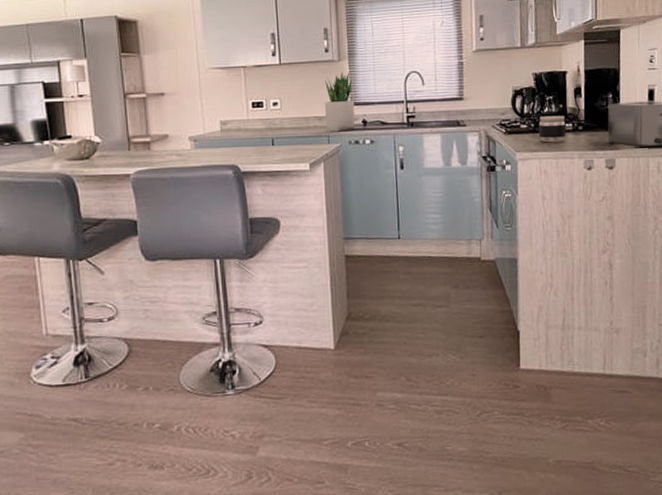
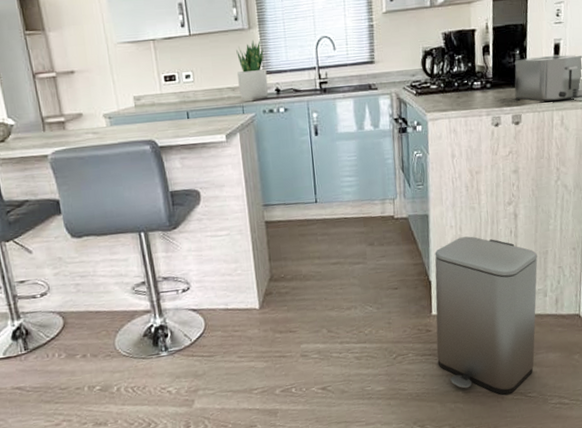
pedal bin: none [523,284,636,468] -> present [435,236,538,395]
jar: present [538,115,567,143] -> none [448,73,475,102]

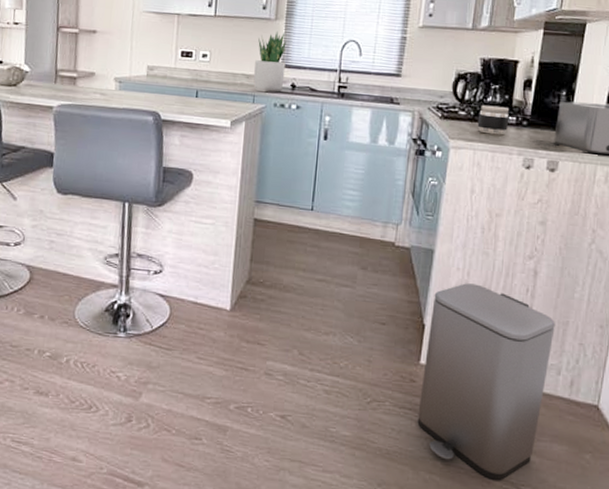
jar: none [448,73,475,102] -> present [477,104,510,136]

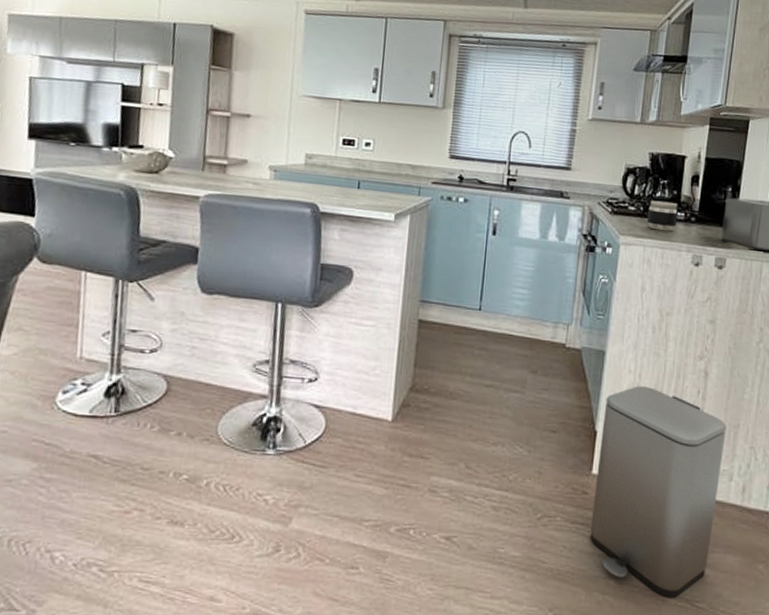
planter: present [253,31,287,93] -> none [419,120,455,185]

